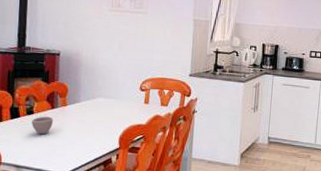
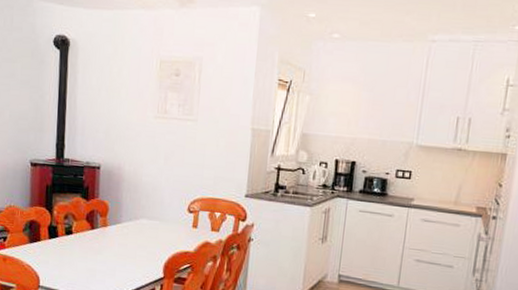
cup: present [32,116,54,135] -> none [70,237,94,258]

